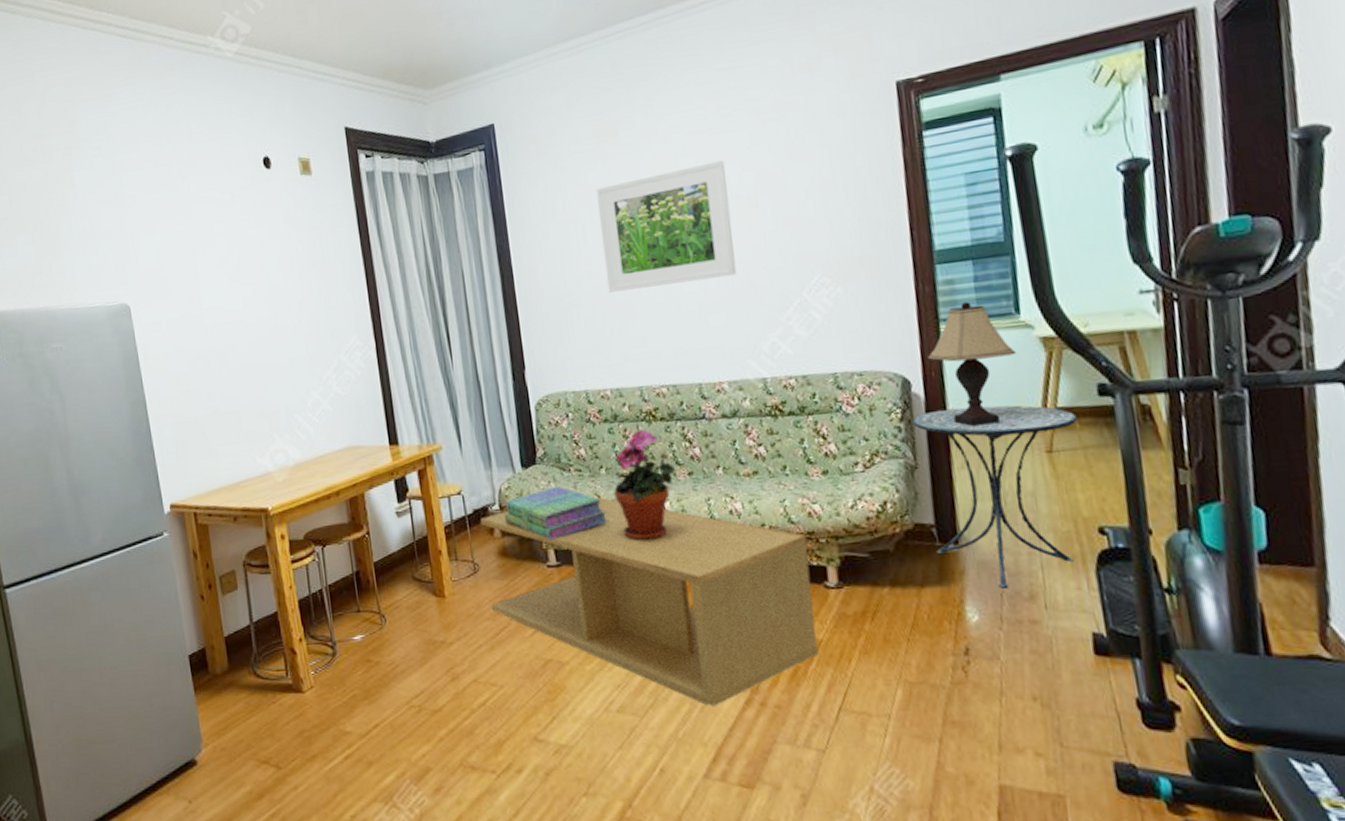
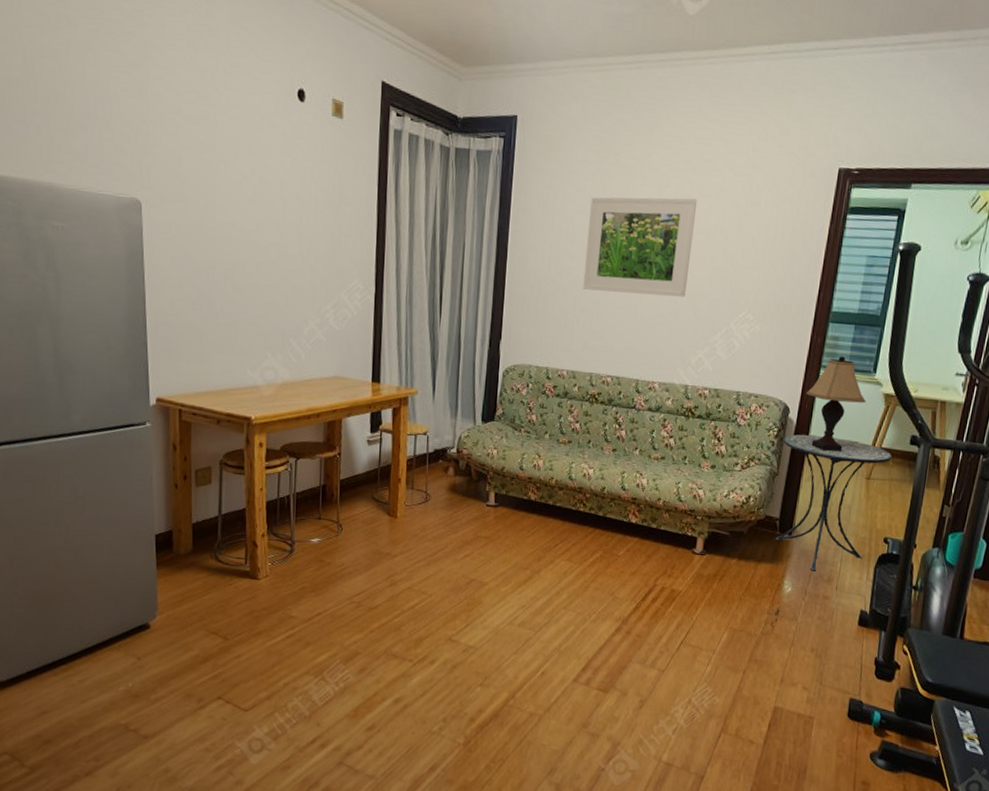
coffee table: present [480,496,819,708] -> none [434,455,689,631]
stack of books: present [503,486,608,540] -> none [458,442,543,485]
potted plant: present [614,429,676,541] -> none [551,408,604,498]

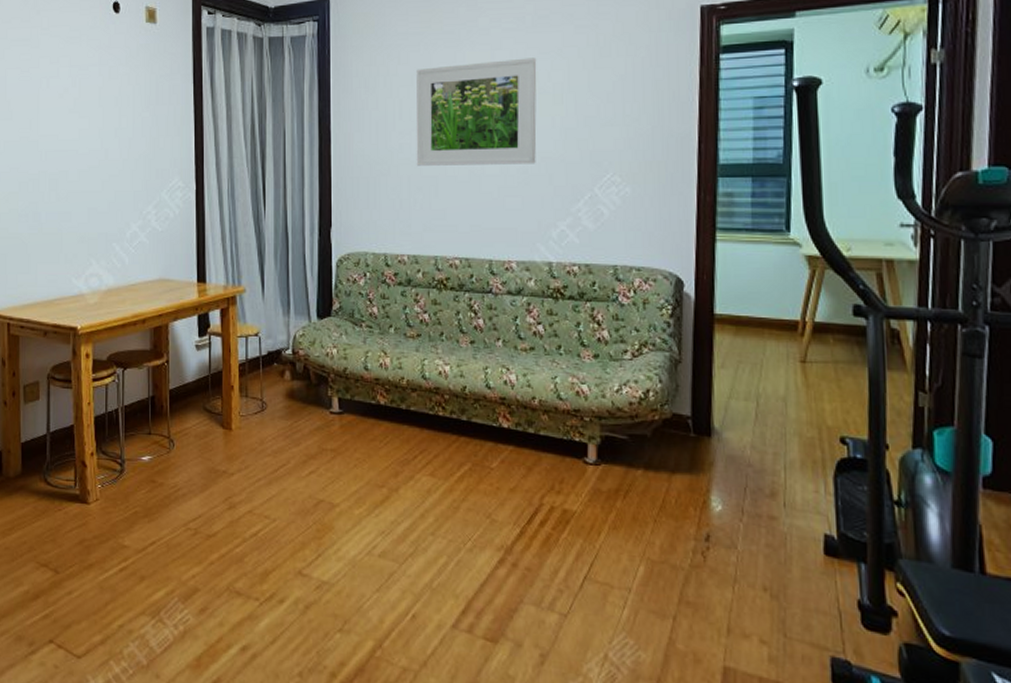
side table: present [775,434,893,571] -> none [681,311,832,483]
lamp: present [805,356,866,452] -> none [700,215,783,330]

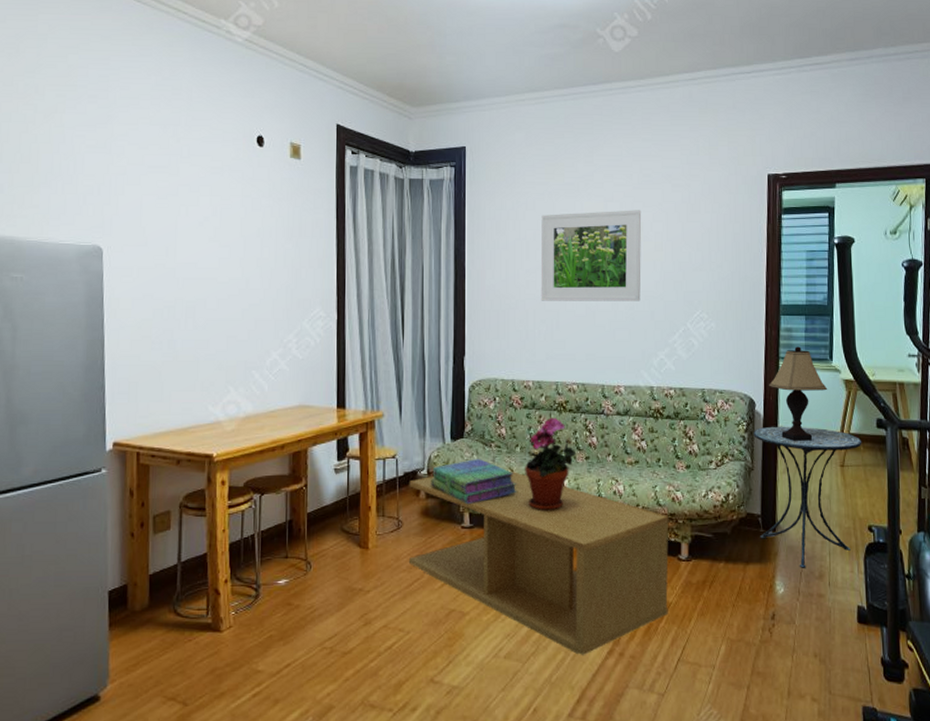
coffee table: none [273,353,573,563] -> present [408,470,669,656]
stack of books: none [295,339,391,389] -> present [430,459,517,505]
potted plant: none [400,296,460,400] -> present [525,417,577,512]
side table: none [681,311,832,483] -> present [753,426,862,568]
lamp: none [700,215,783,330] -> present [768,346,828,441]

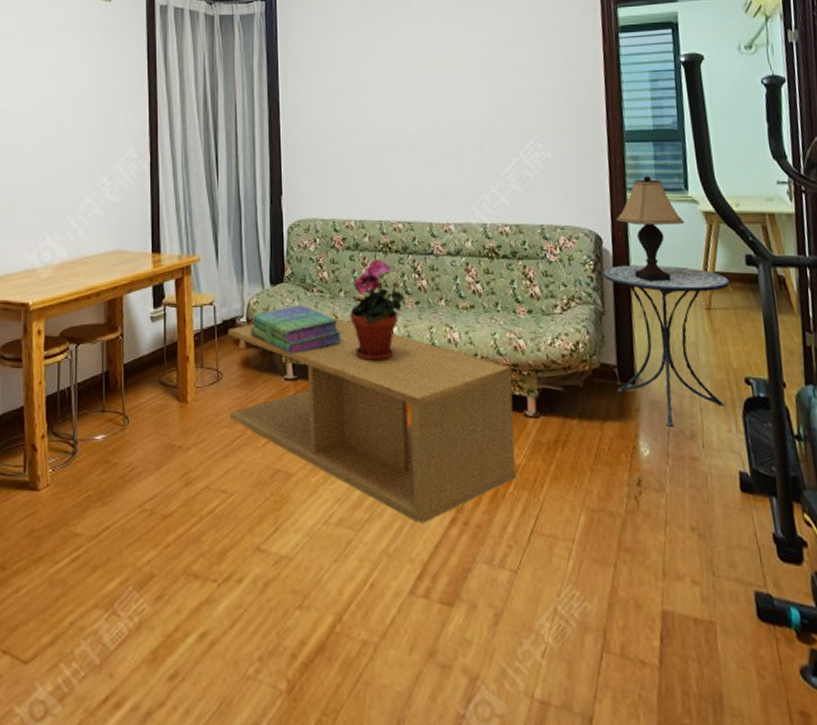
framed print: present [540,210,642,302] -> none [357,35,467,135]

